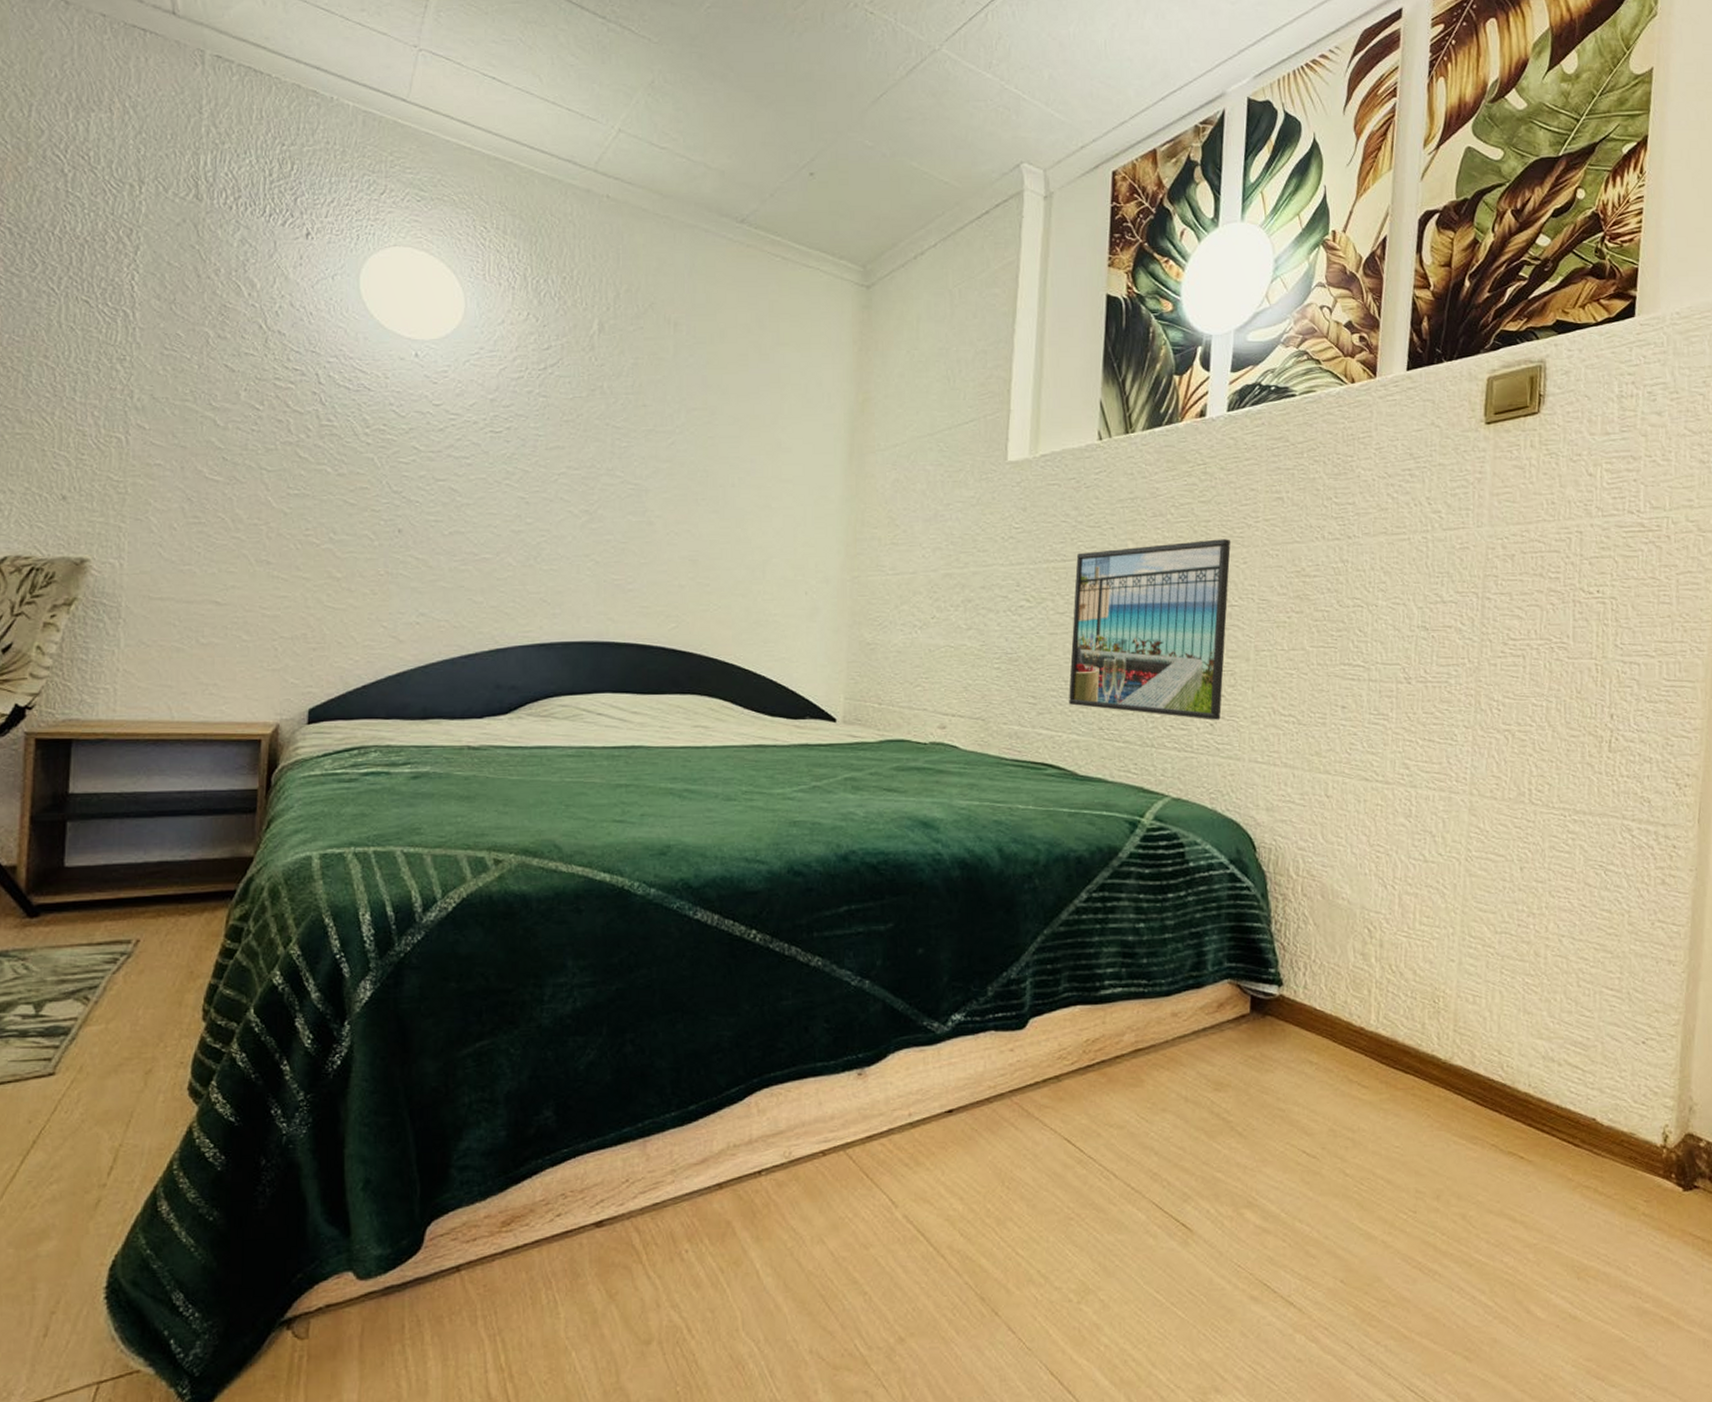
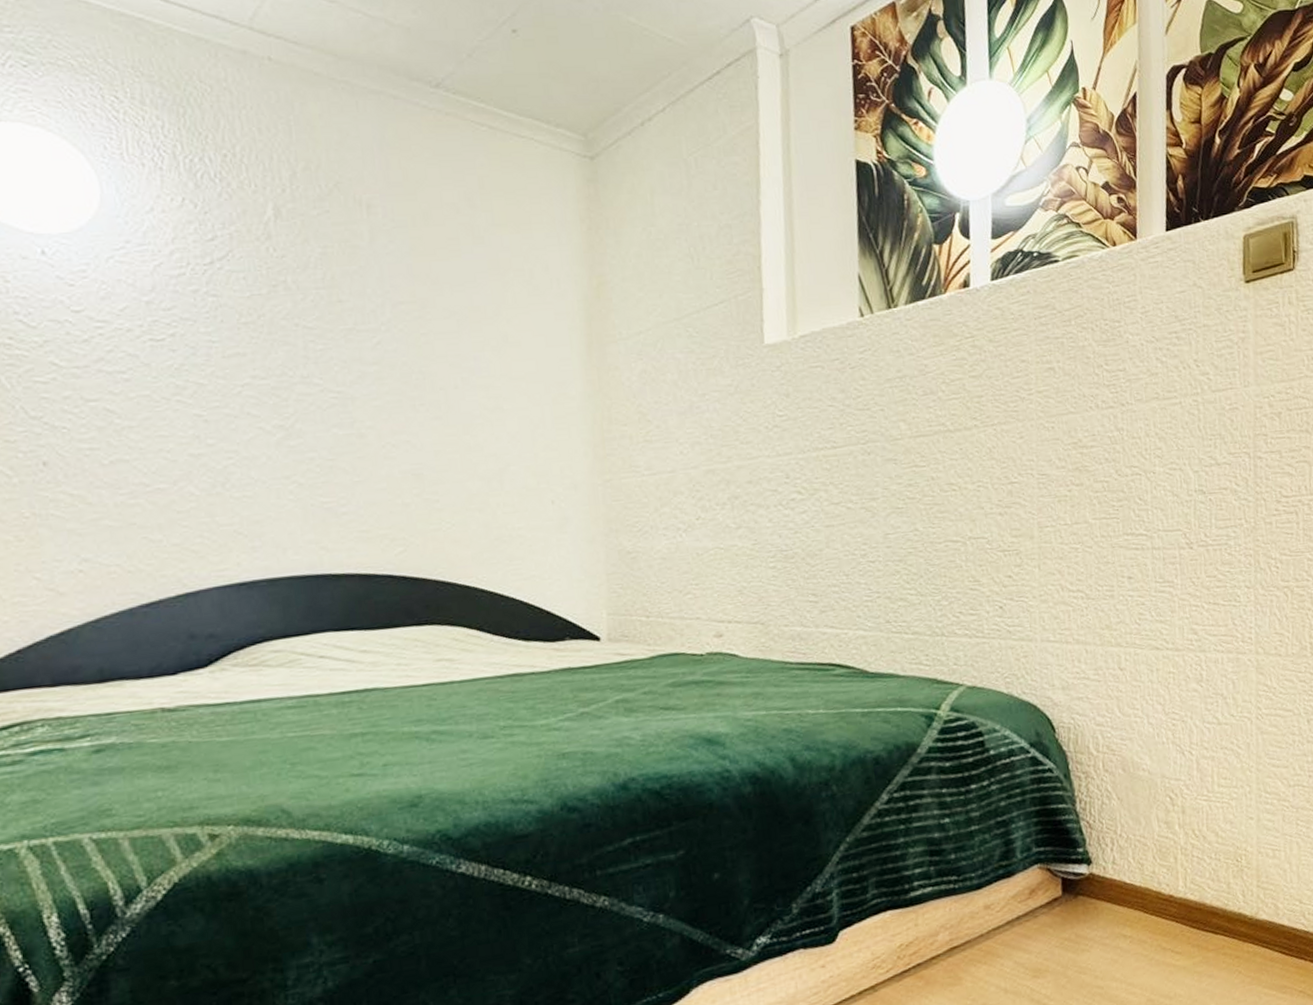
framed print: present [1069,539,1231,720] -> none [847,414,1010,603]

